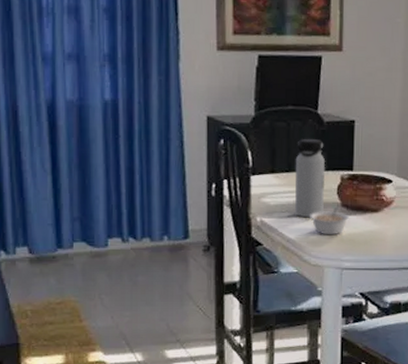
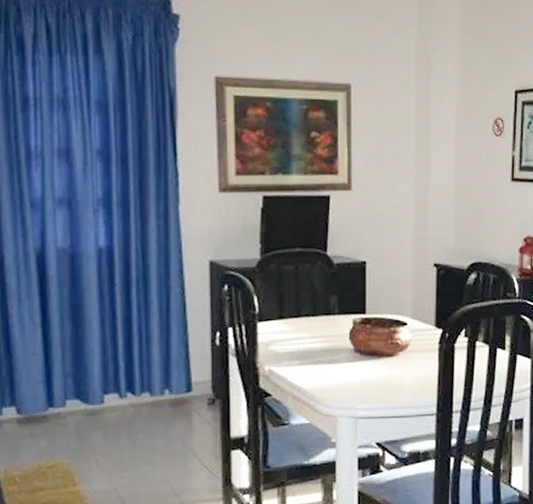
water bottle: present [295,138,325,217] -> none [304,281,337,364]
legume: present [310,206,349,235] -> none [321,352,363,383]

